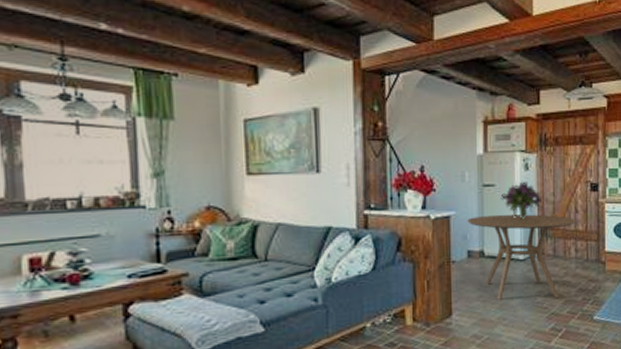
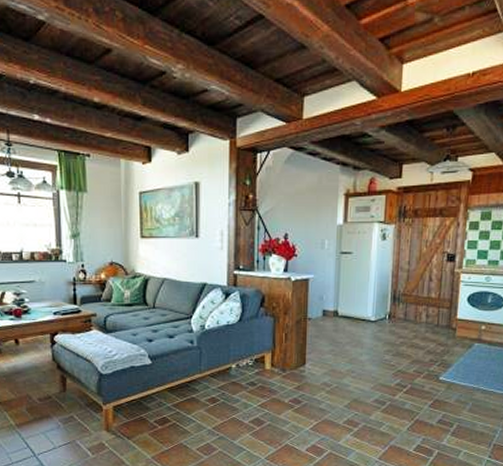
dining table: present [467,214,576,300] -> none [324,279,429,359]
bouquet: present [500,181,544,219] -> none [357,250,399,284]

